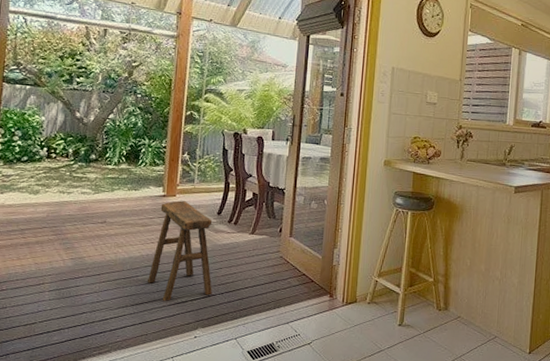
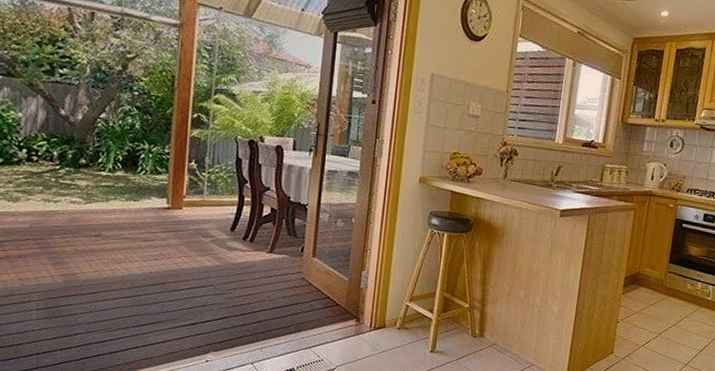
stool: present [148,200,213,301] -> none [151,214,226,323]

